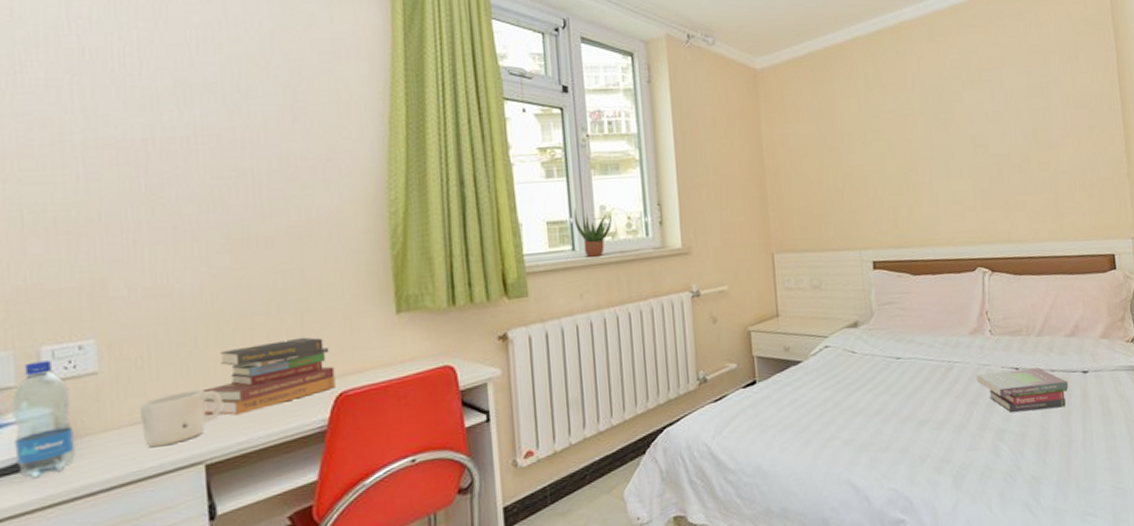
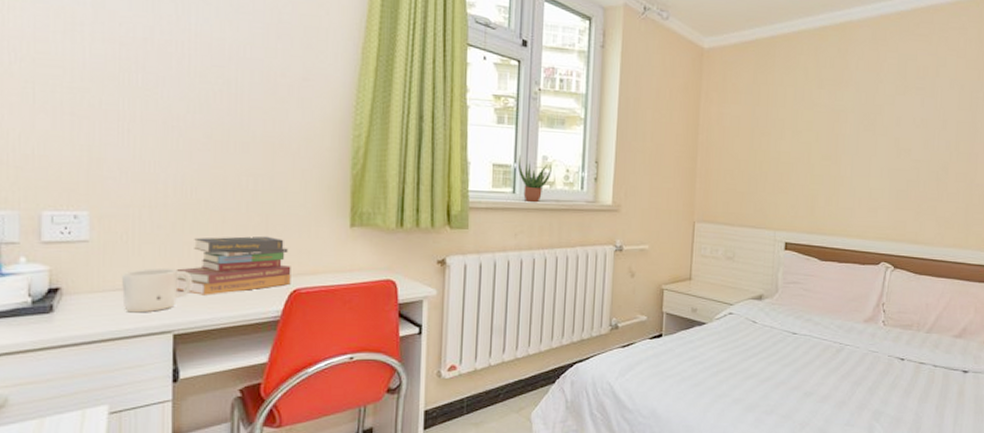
bottle: present [12,360,75,479] -> none [14,223,65,324]
books: present [976,367,1069,413] -> none [863,359,948,400]

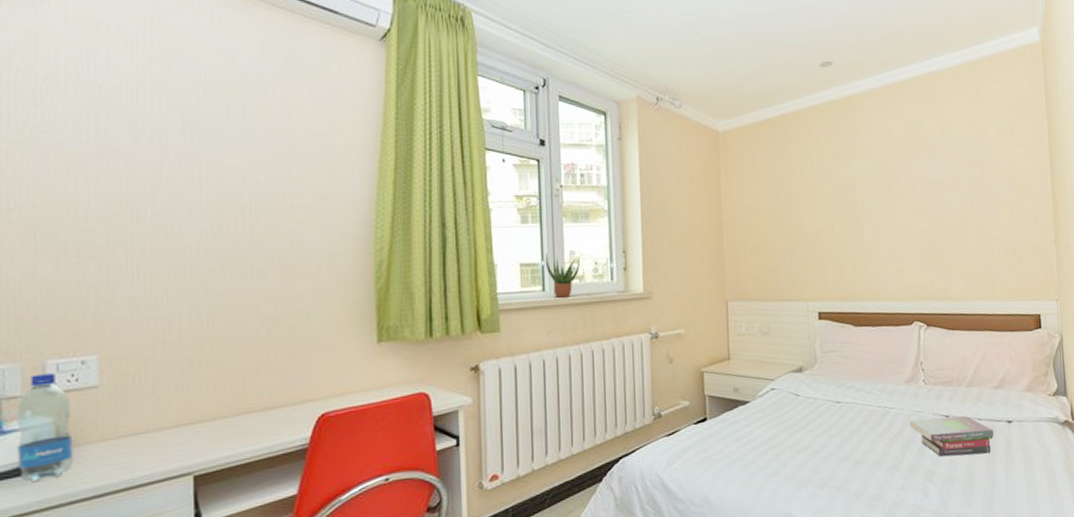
bottle: none [14,223,65,324] -> present [17,373,73,483]
mug: present [121,267,192,313] -> none [134,405,212,458]
books: present [175,235,291,296] -> none [194,361,318,431]
books: none [863,359,948,400] -> present [909,416,994,457]

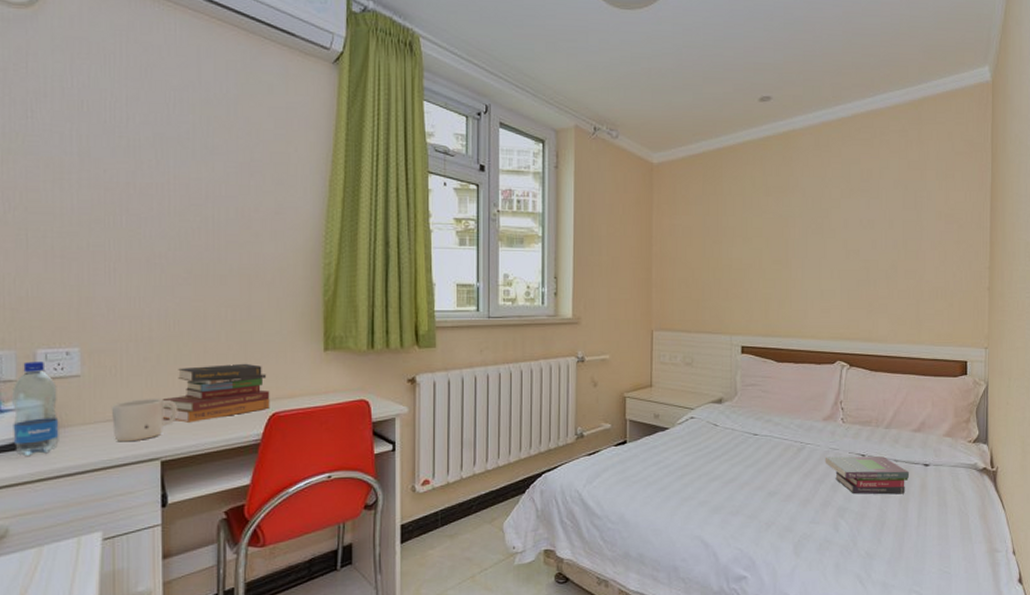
mug: none [134,405,212,458] -> present [111,398,177,442]
books: none [194,361,318,431] -> present [162,363,270,423]
potted plant: present [545,252,580,299] -> none [480,274,513,320]

